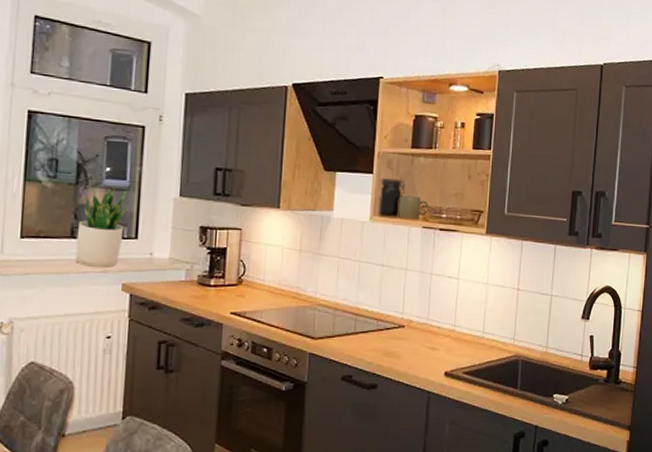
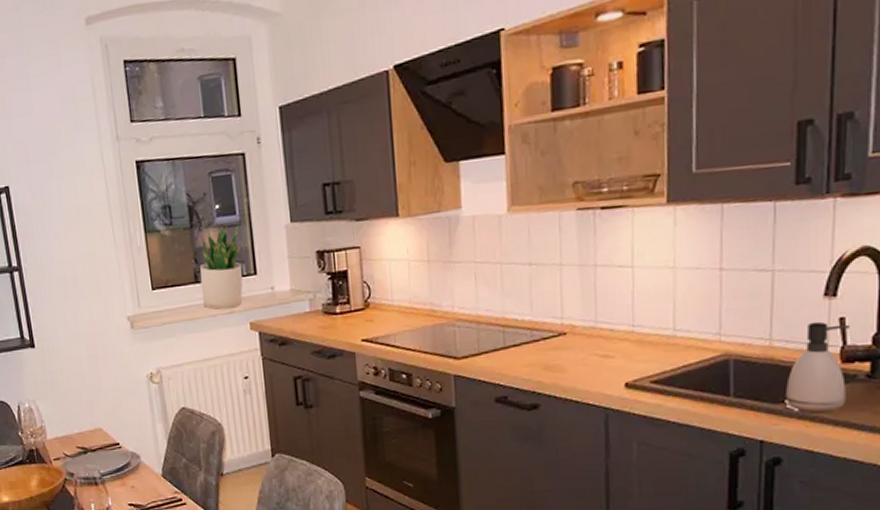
jar: present [377,177,405,219] -> none [514,154,549,207]
mug: present [398,195,429,220] -> none [542,171,583,204]
soap dispenser: none [553,337,596,407] -> present [785,321,849,414]

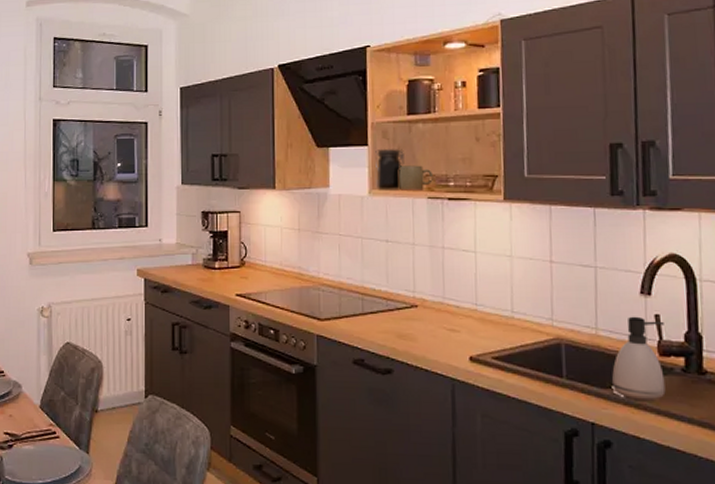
planter: present [200,223,243,311] -> none [97,180,138,256]
jar: none [514,154,549,207] -> present [375,148,404,191]
mug: none [542,171,583,204] -> present [399,165,433,191]

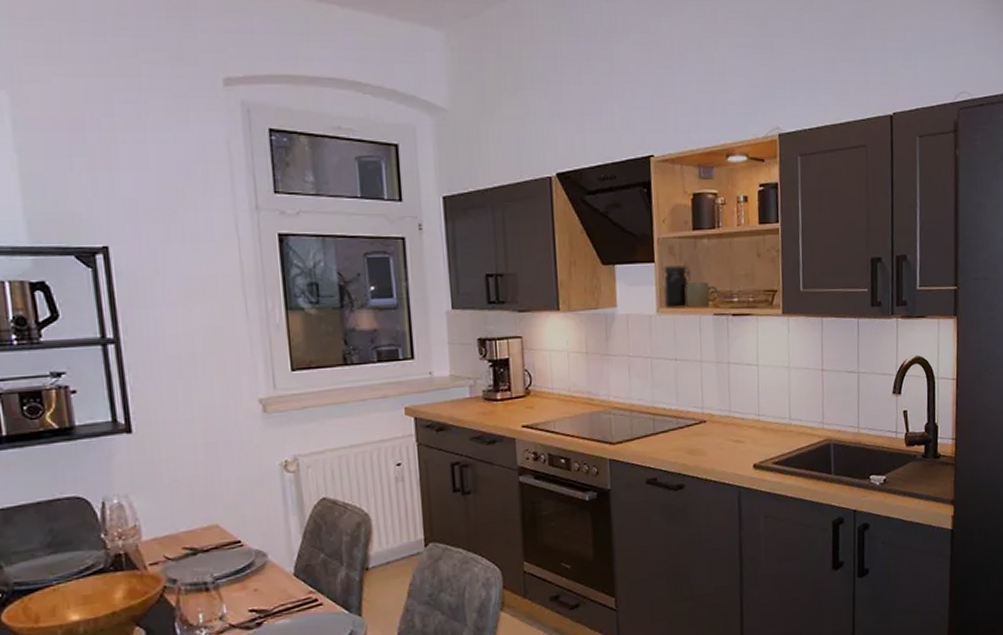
soap dispenser: present [611,316,666,402] -> none [869,413,910,487]

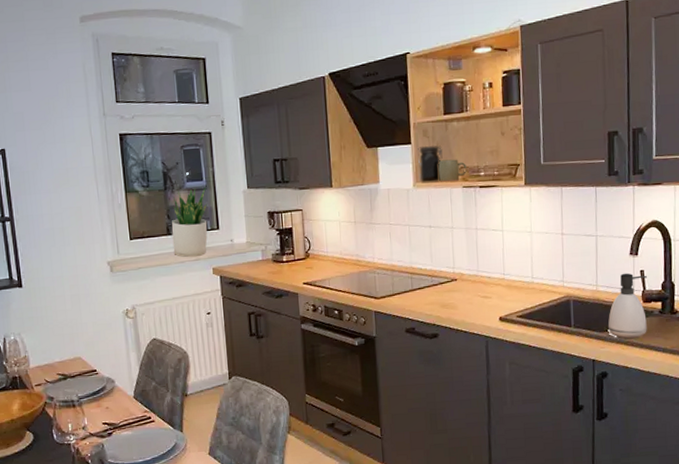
planter: none [349,306,400,395] -> present [171,187,208,258]
soap dispenser: none [869,413,910,487] -> present [607,273,647,340]

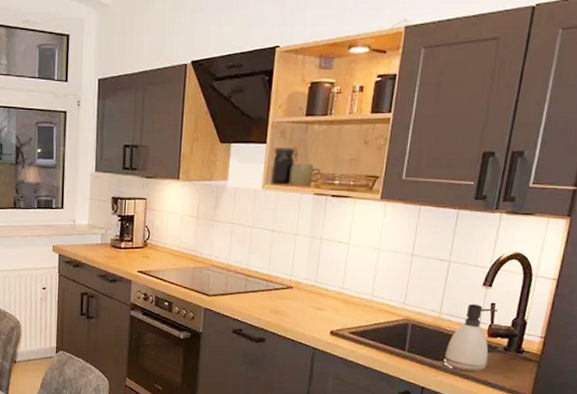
planter: present [171,187,208,258] -> none [18,165,56,233]

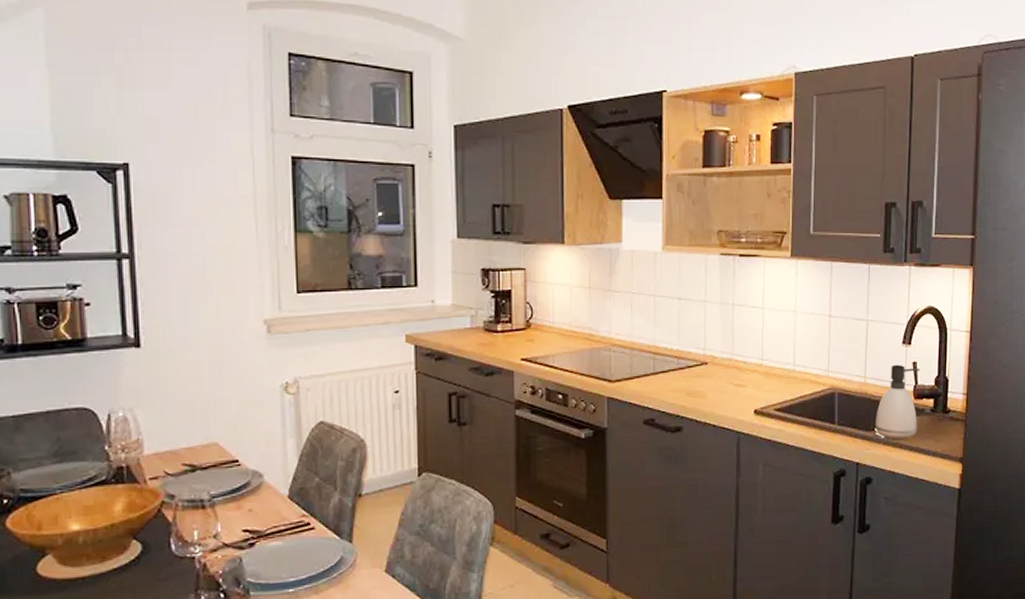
jar: present [270,146,298,186] -> none [670,202,699,247]
mug: present [290,163,321,187] -> none [693,221,726,247]

